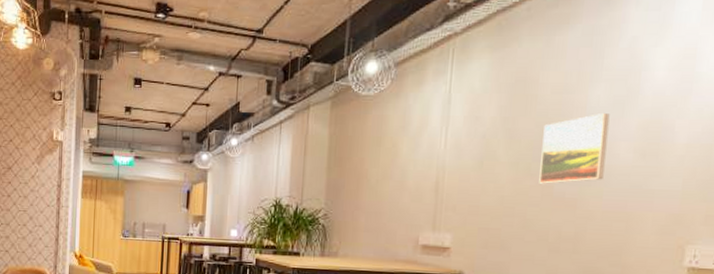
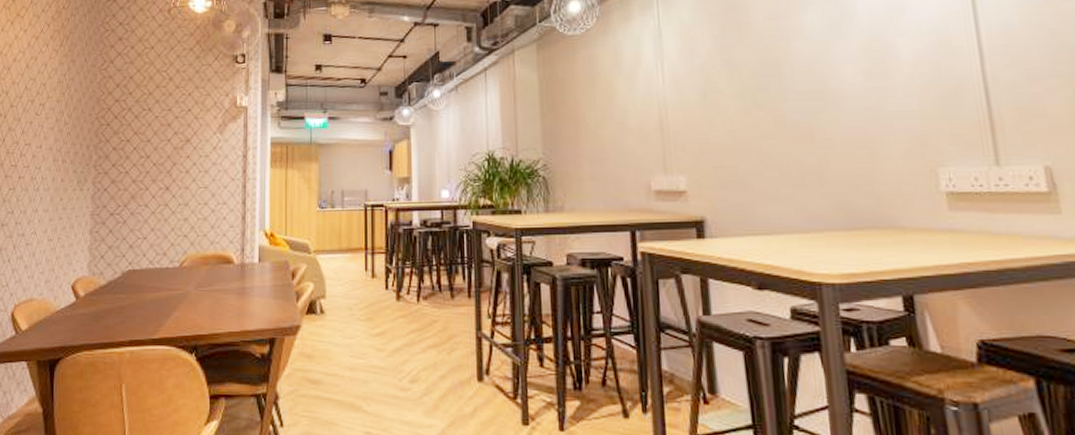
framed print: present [539,112,610,184] -> none [763,35,835,114]

